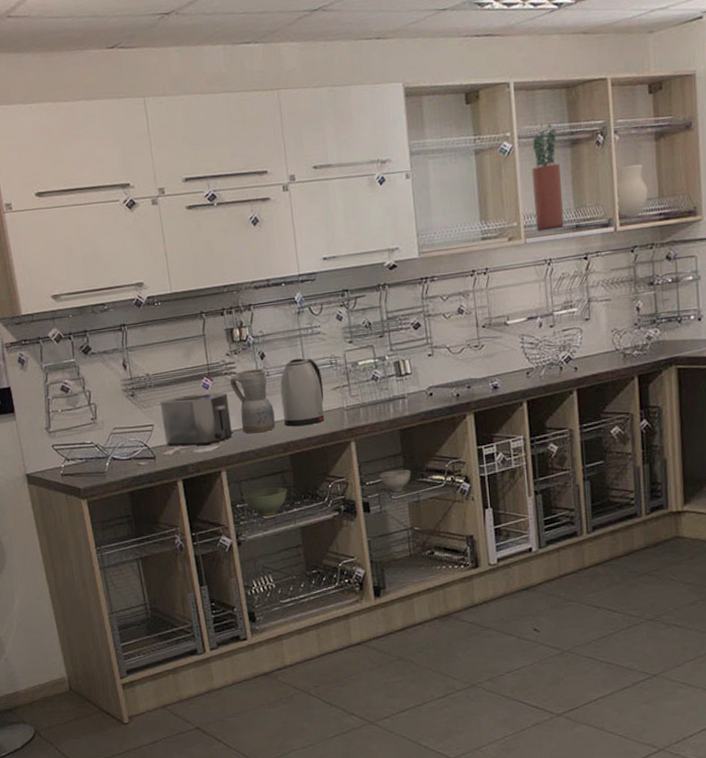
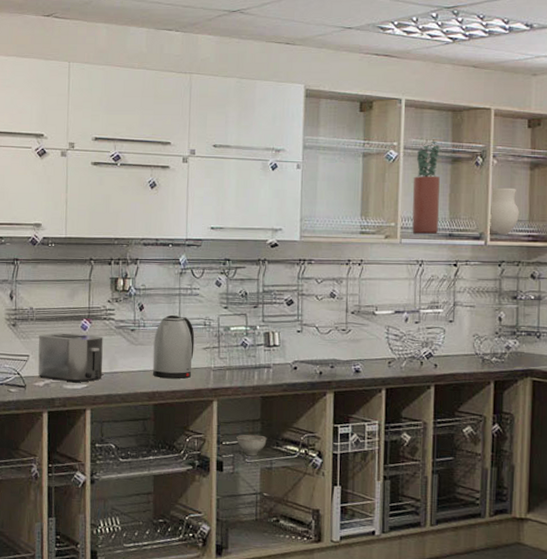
ceramic pitcher: present [230,368,276,433] -> none [107,318,145,379]
bowl: present [243,487,288,517] -> none [103,432,147,460]

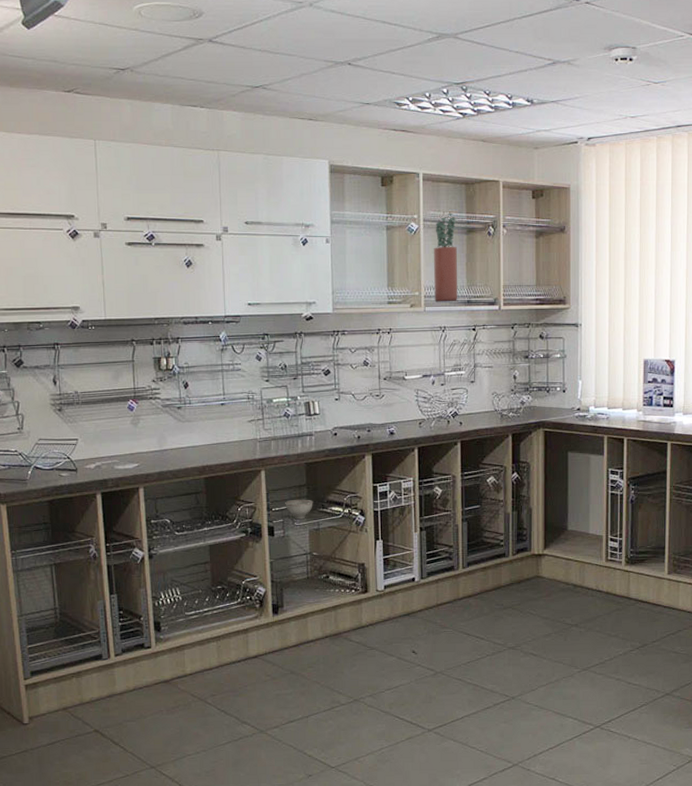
toaster: present [37,333,103,383] -> none [85,414,153,463]
kettle: present [152,315,195,379] -> none [200,391,240,453]
ceramic jug: present [490,187,519,235] -> none [503,255,528,299]

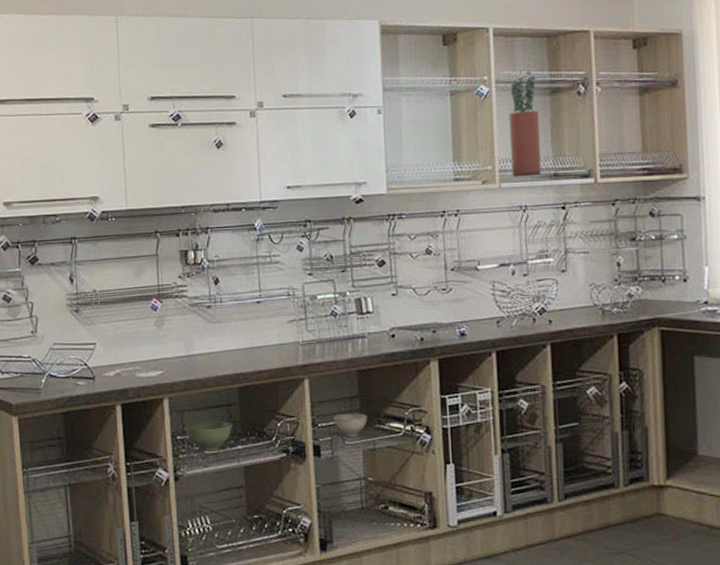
bowl: none [157,506,200,533] -> present [184,421,233,451]

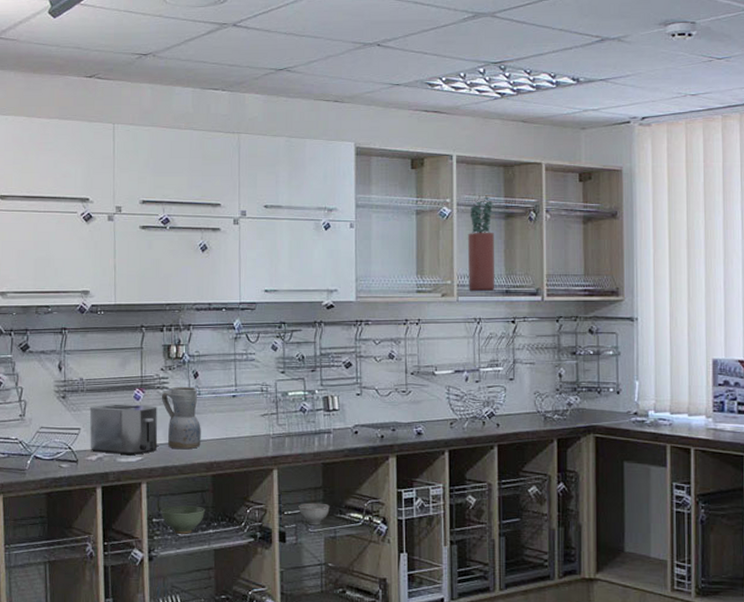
toaster: none [104,315,179,370] -> present [89,404,158,456]
ceramic pitcher: none [180,294,225,362] -> present [161,386,201,450]

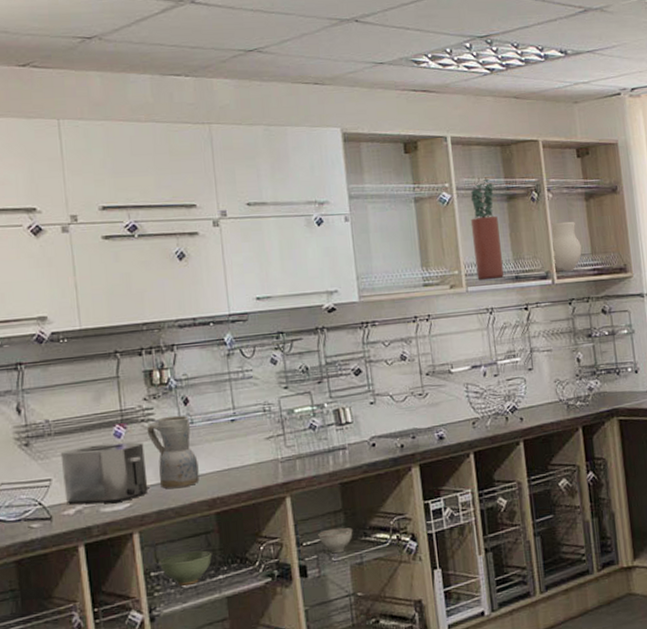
ceramic jug: none [546,242,575,290] -> present [550,221,582,272]

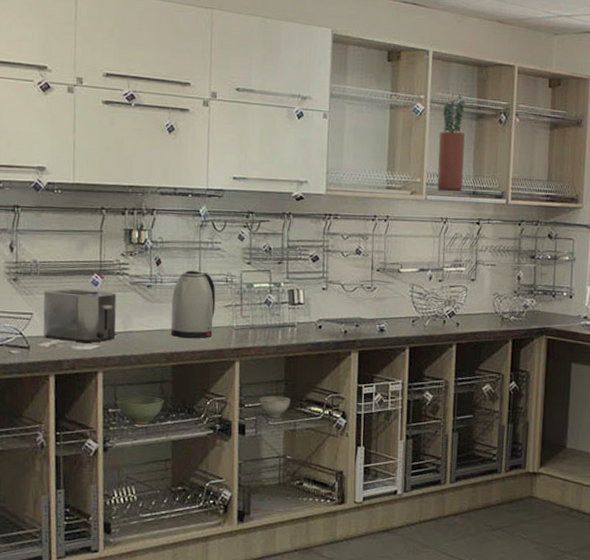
ceramic pitcher: present [146,415,200,489] -> none [121,273,162,339]
kettle: none [205,404,257,481] -> present [170,271,216,339]
ceramic jug: present [550,221,582,272] -> none [511,146,539,194]

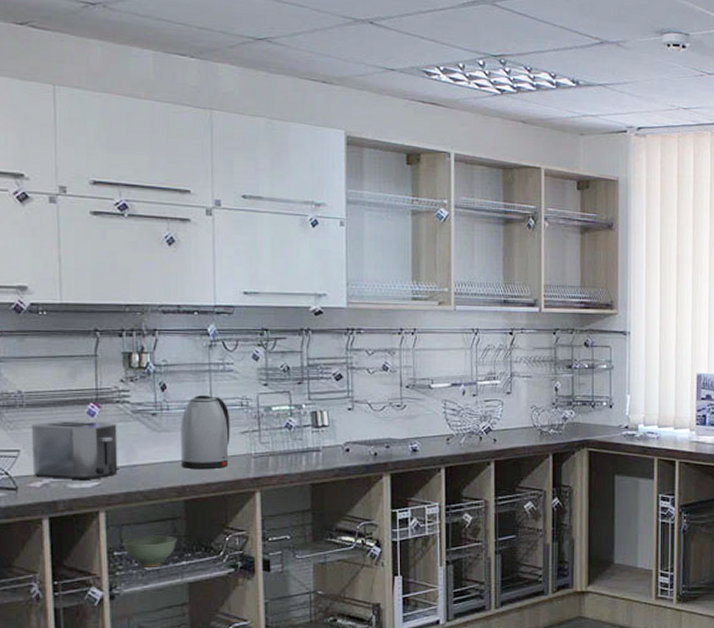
bowl: present [259,395,291,419] -> none [284,527,319,552]
vase: present [437,94,465,192] -> none [465,198,492,302]

